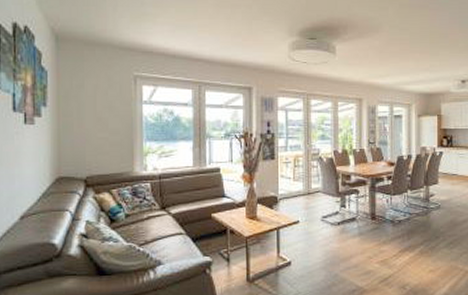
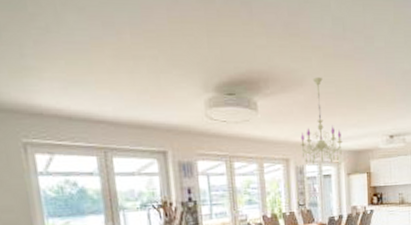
chandelier: none [374,25,415,105] -> present [300,77,343,164]

